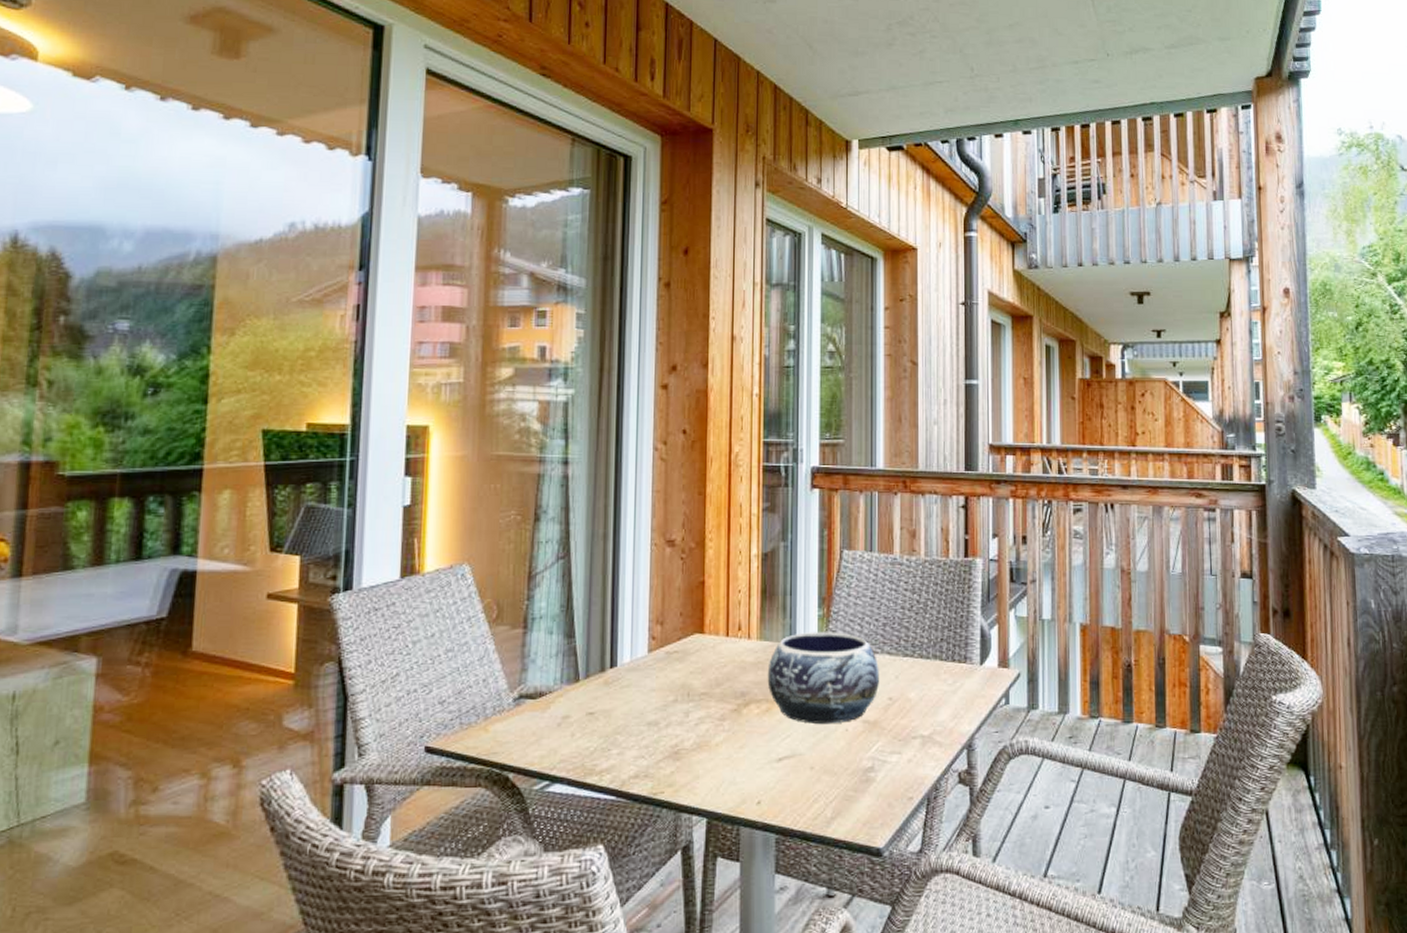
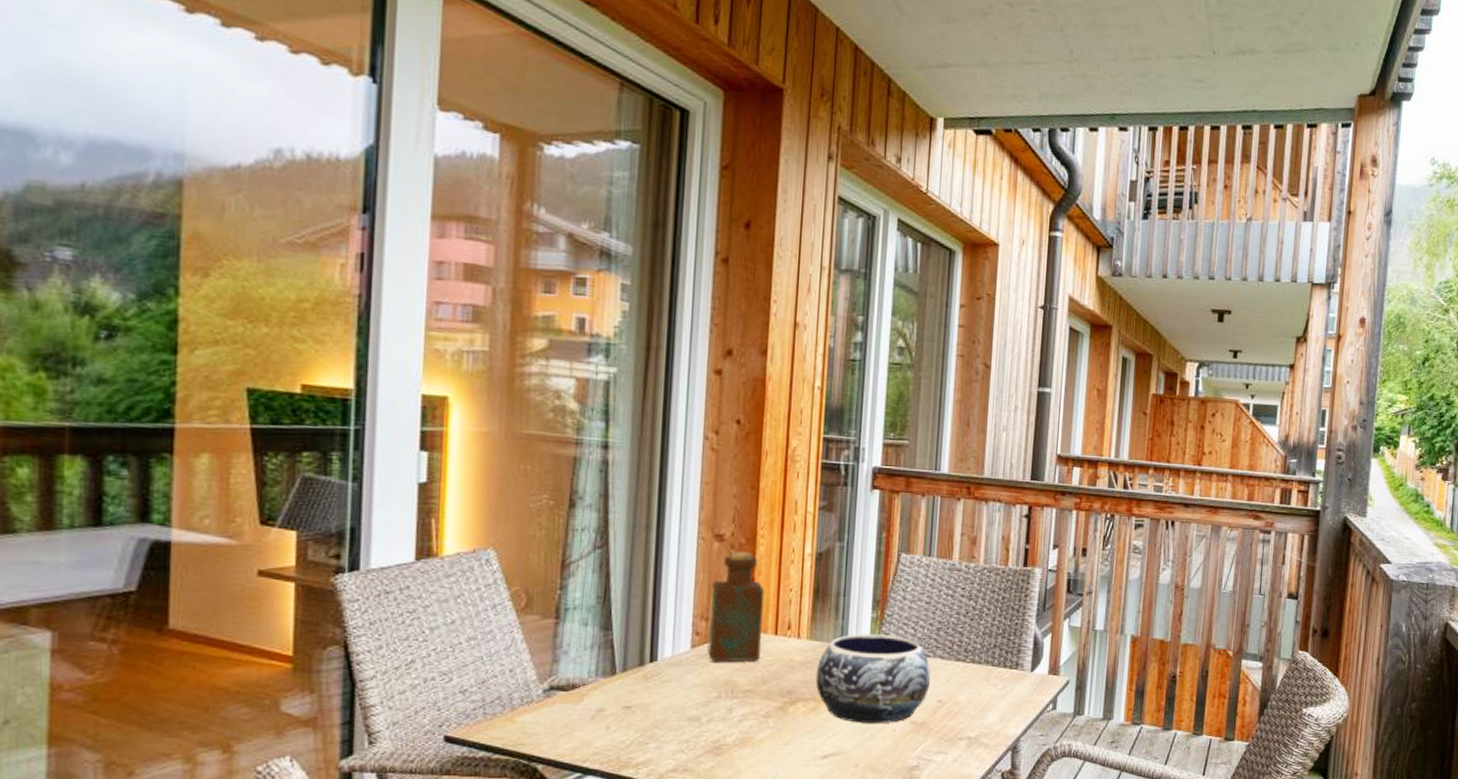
bottle: none [663,554,715,666] -> present [707,550,765,663]

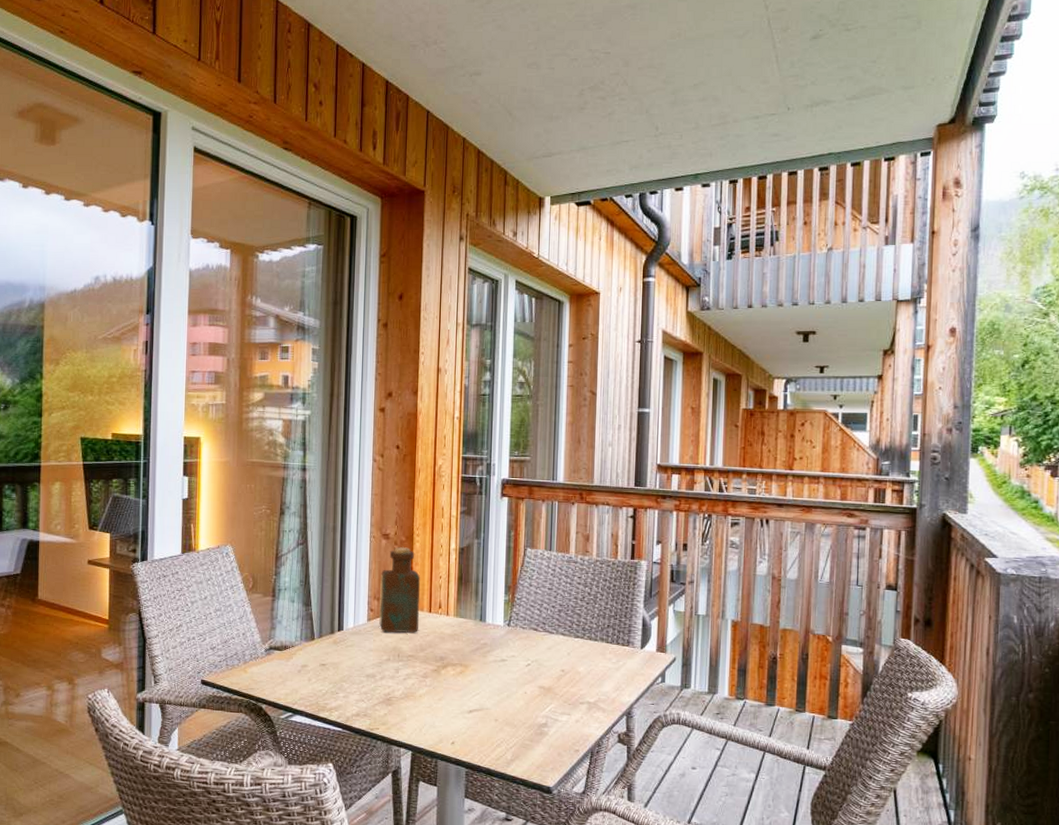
decorative bowl: present [815,634,931,724] -> none [461,613,555,687]

